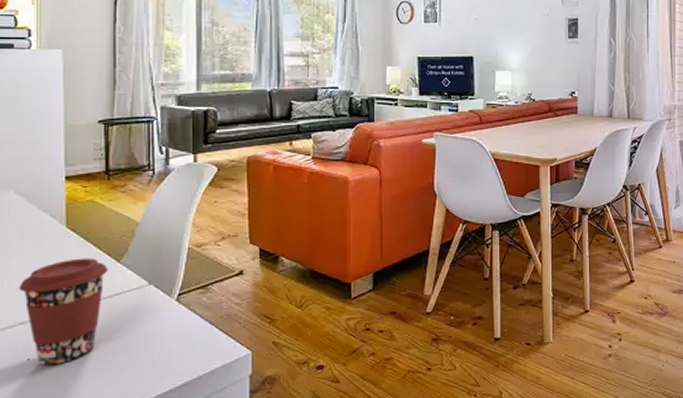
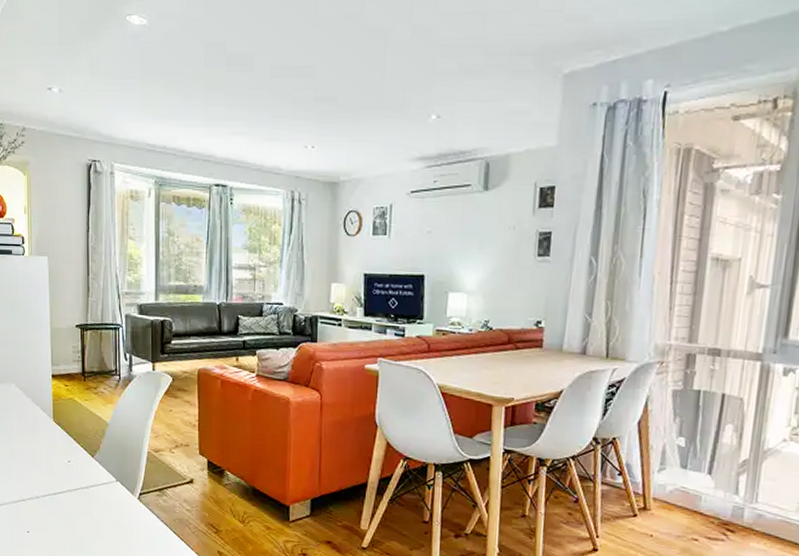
coffee cup: present [19,258,109,366] -> none [20,449,85,540]

